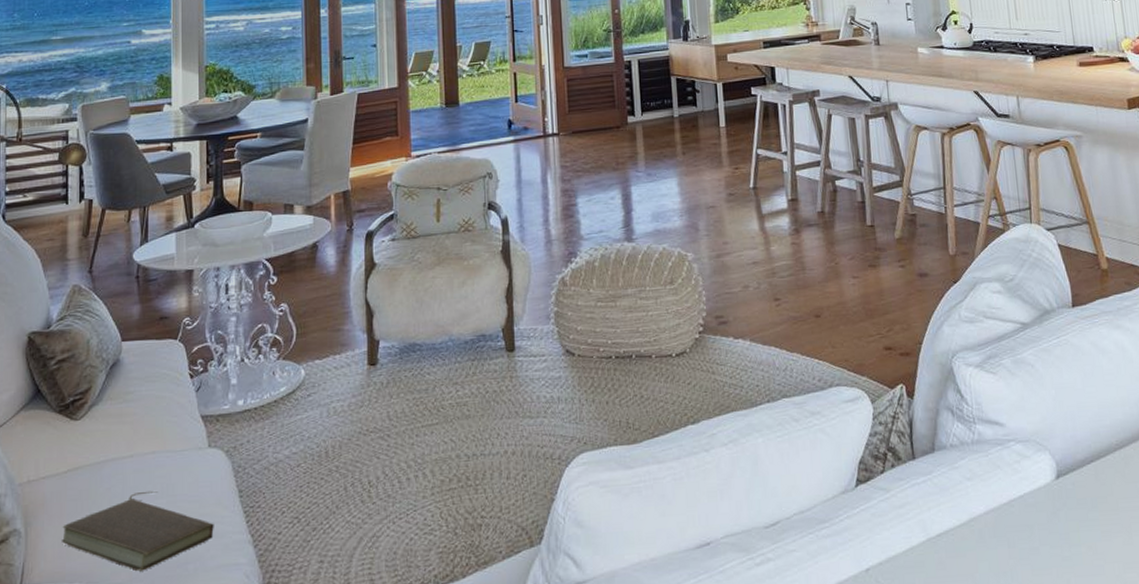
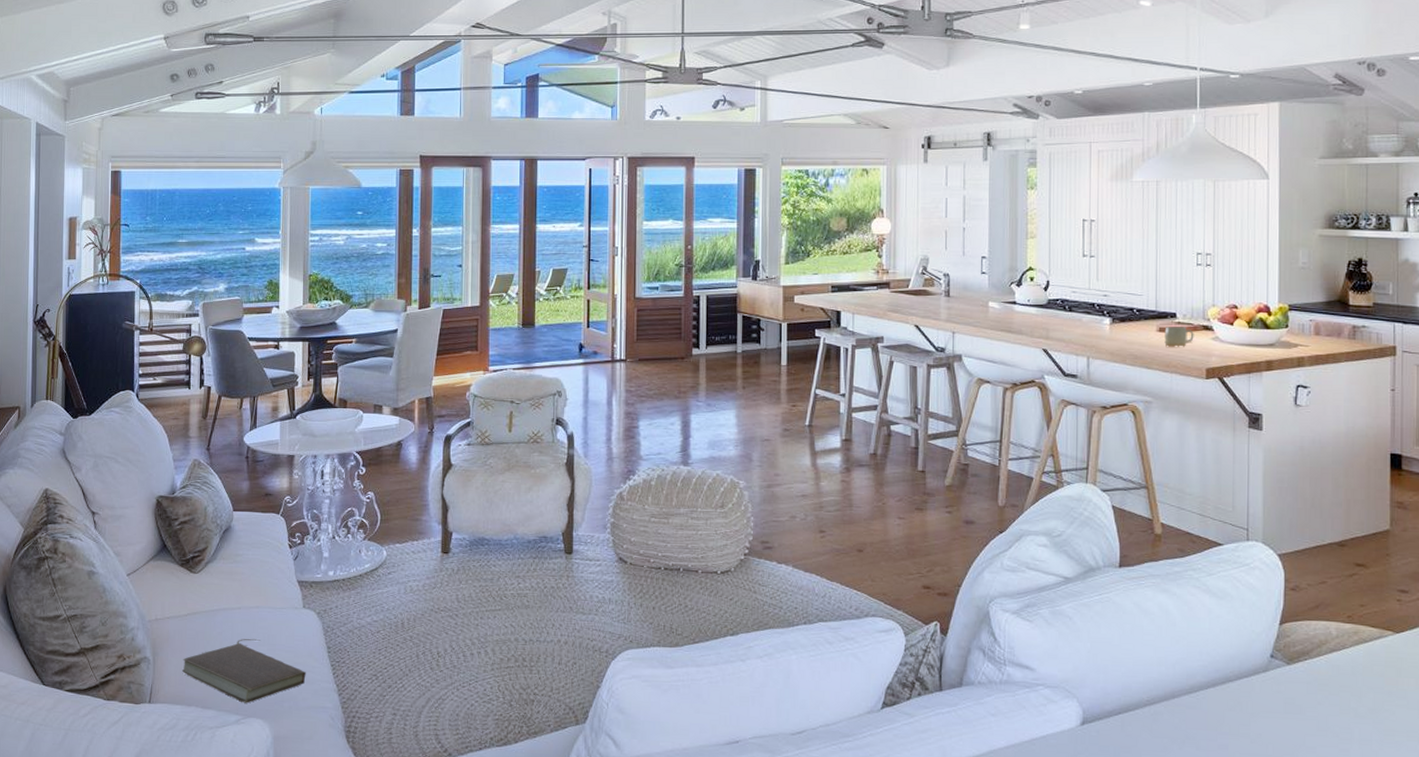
mug: none [1084,60,1112,82] -> present [1164,327,1194,348]

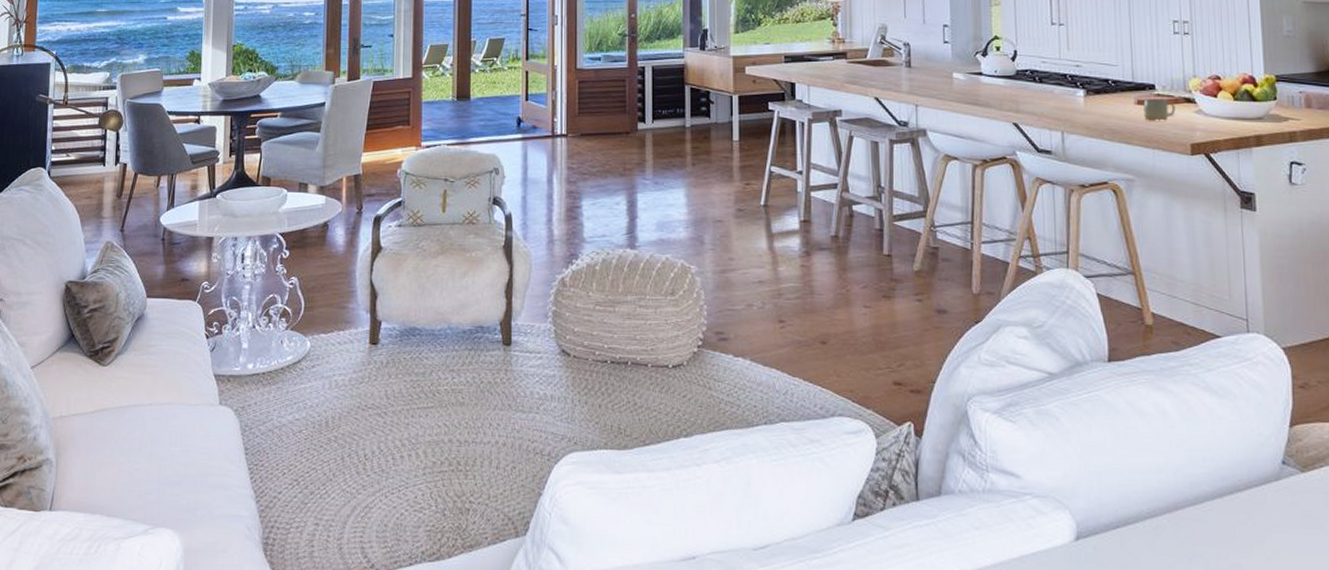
book: present [182,638,306,703] -> none [87,438,221,511]

